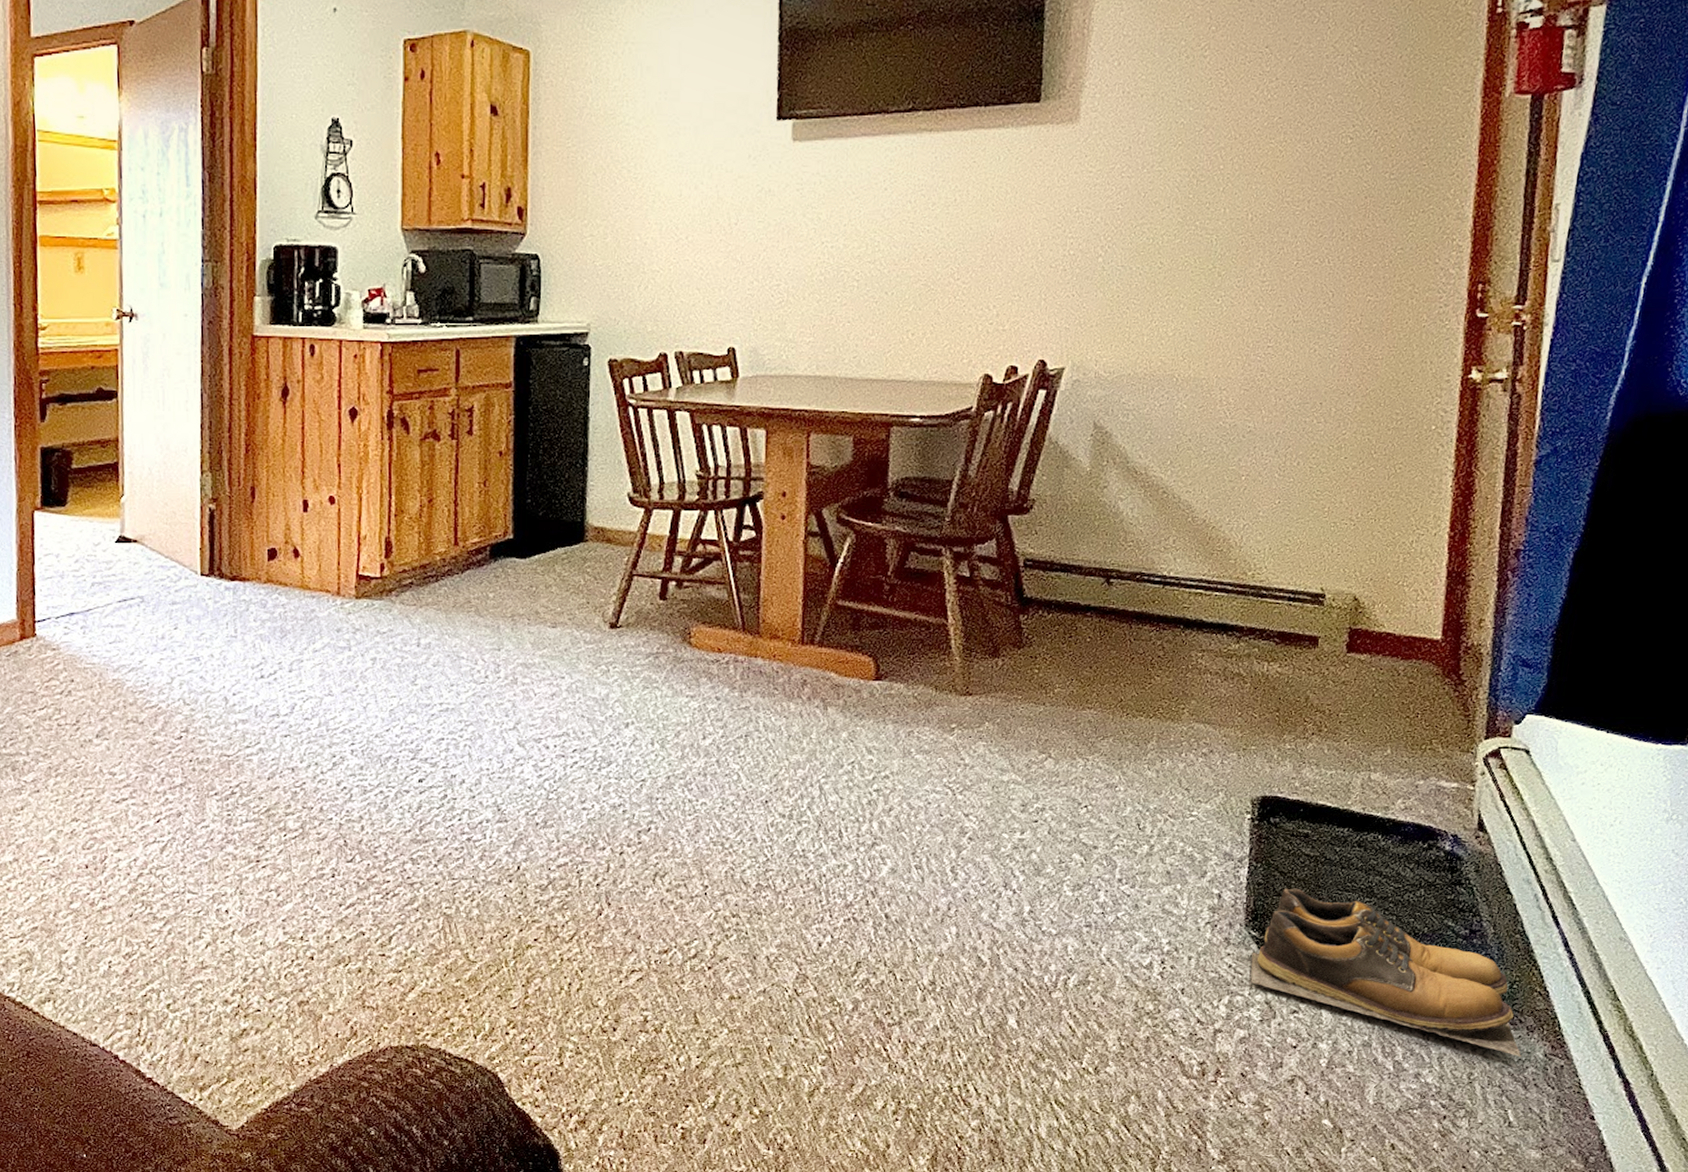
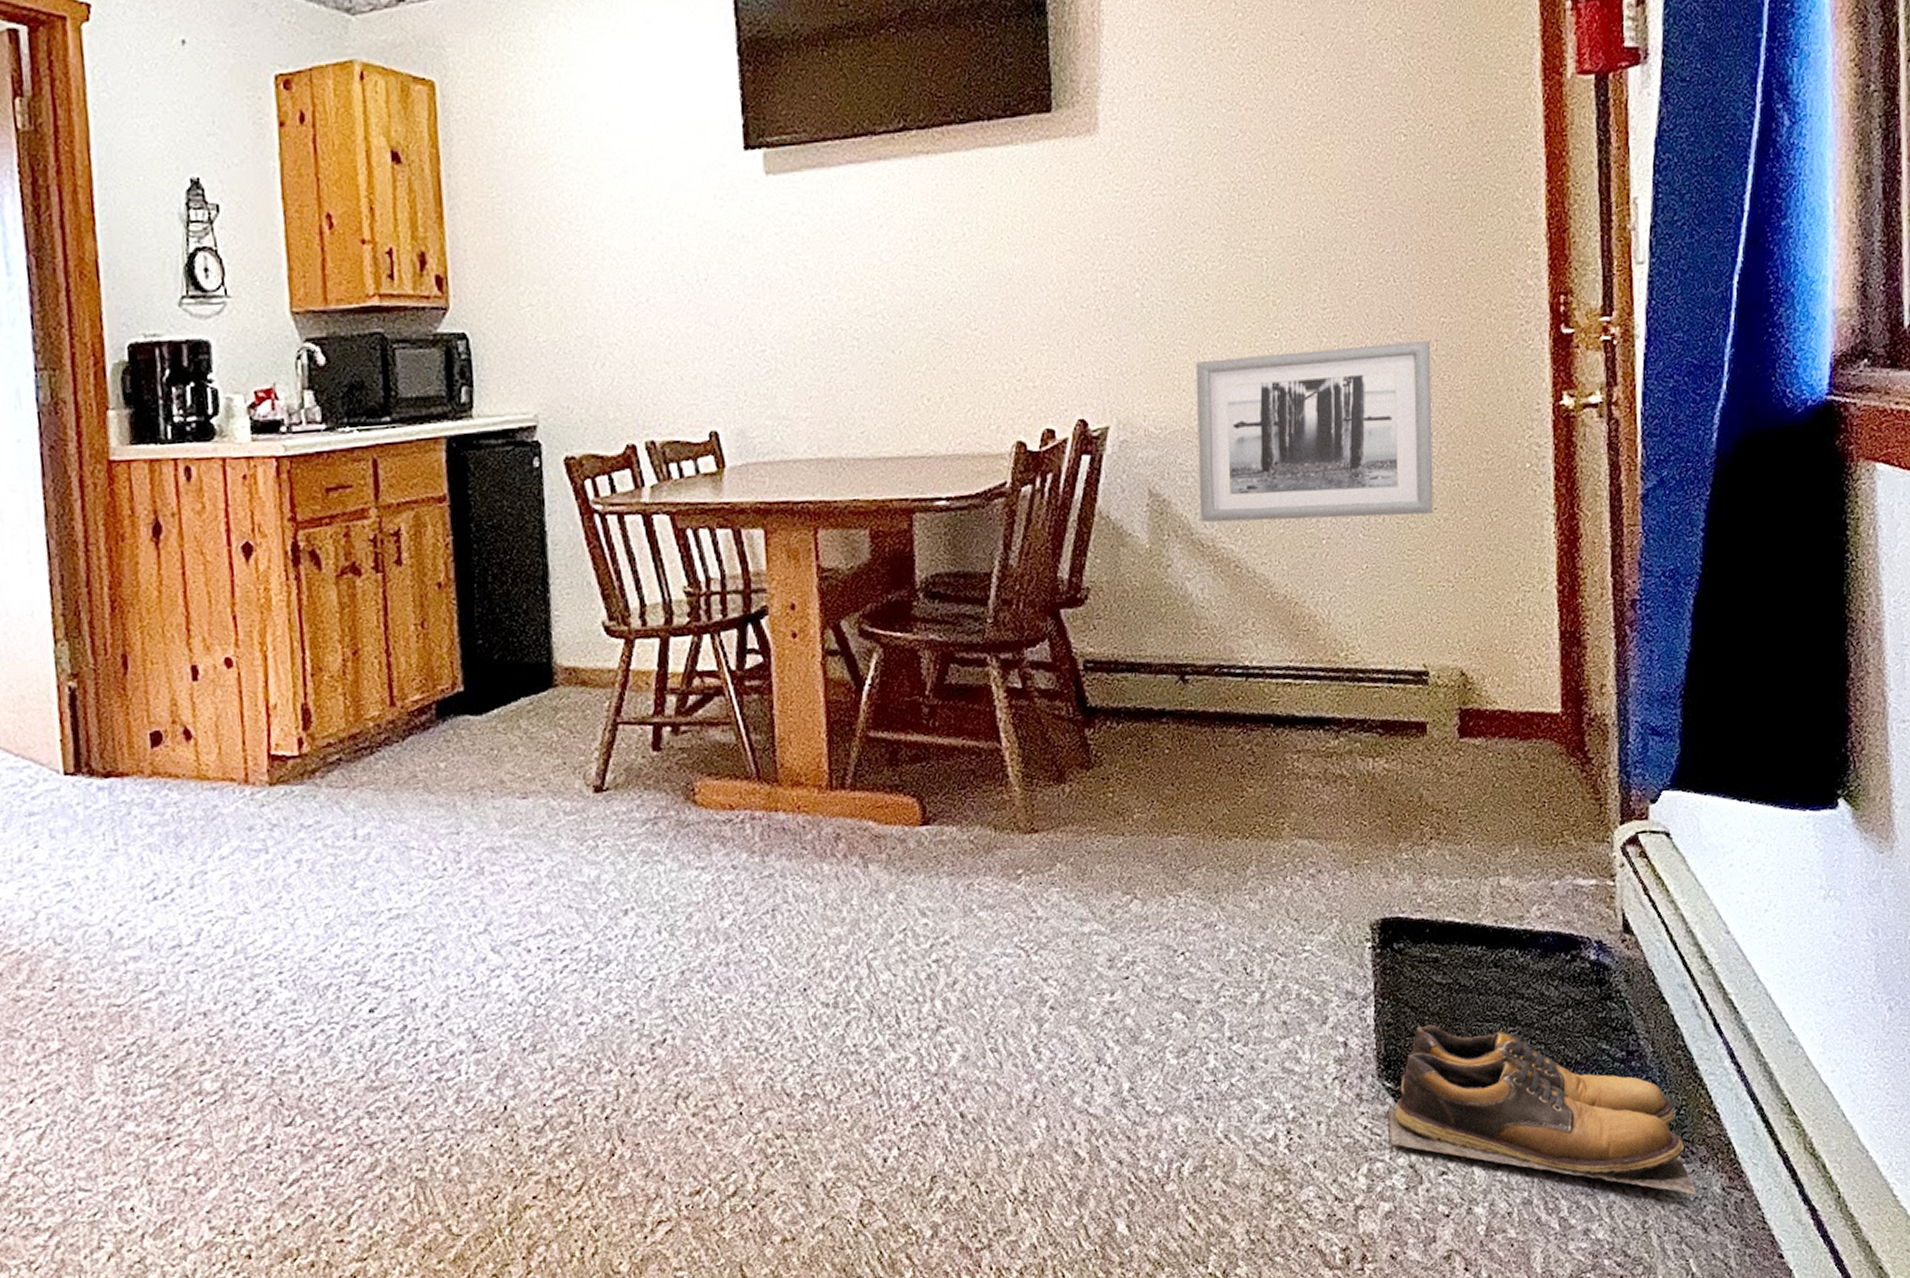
wall art: none [1136,315,1355,462] -> present [1195,341,1433,523]

